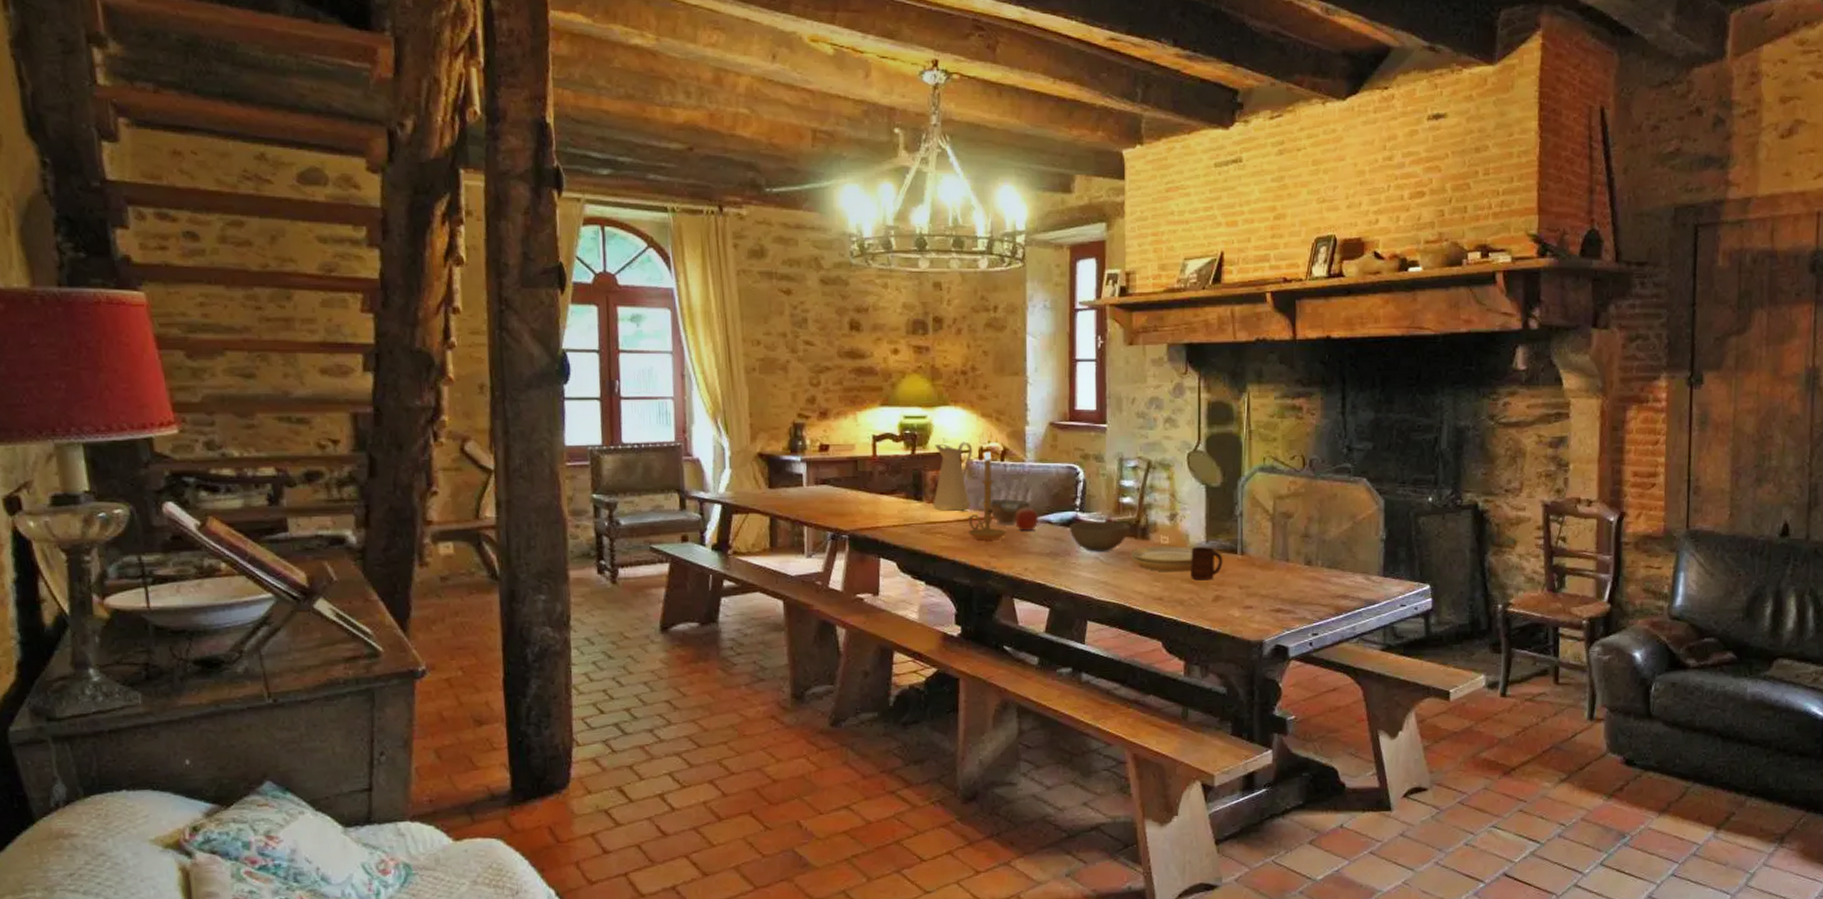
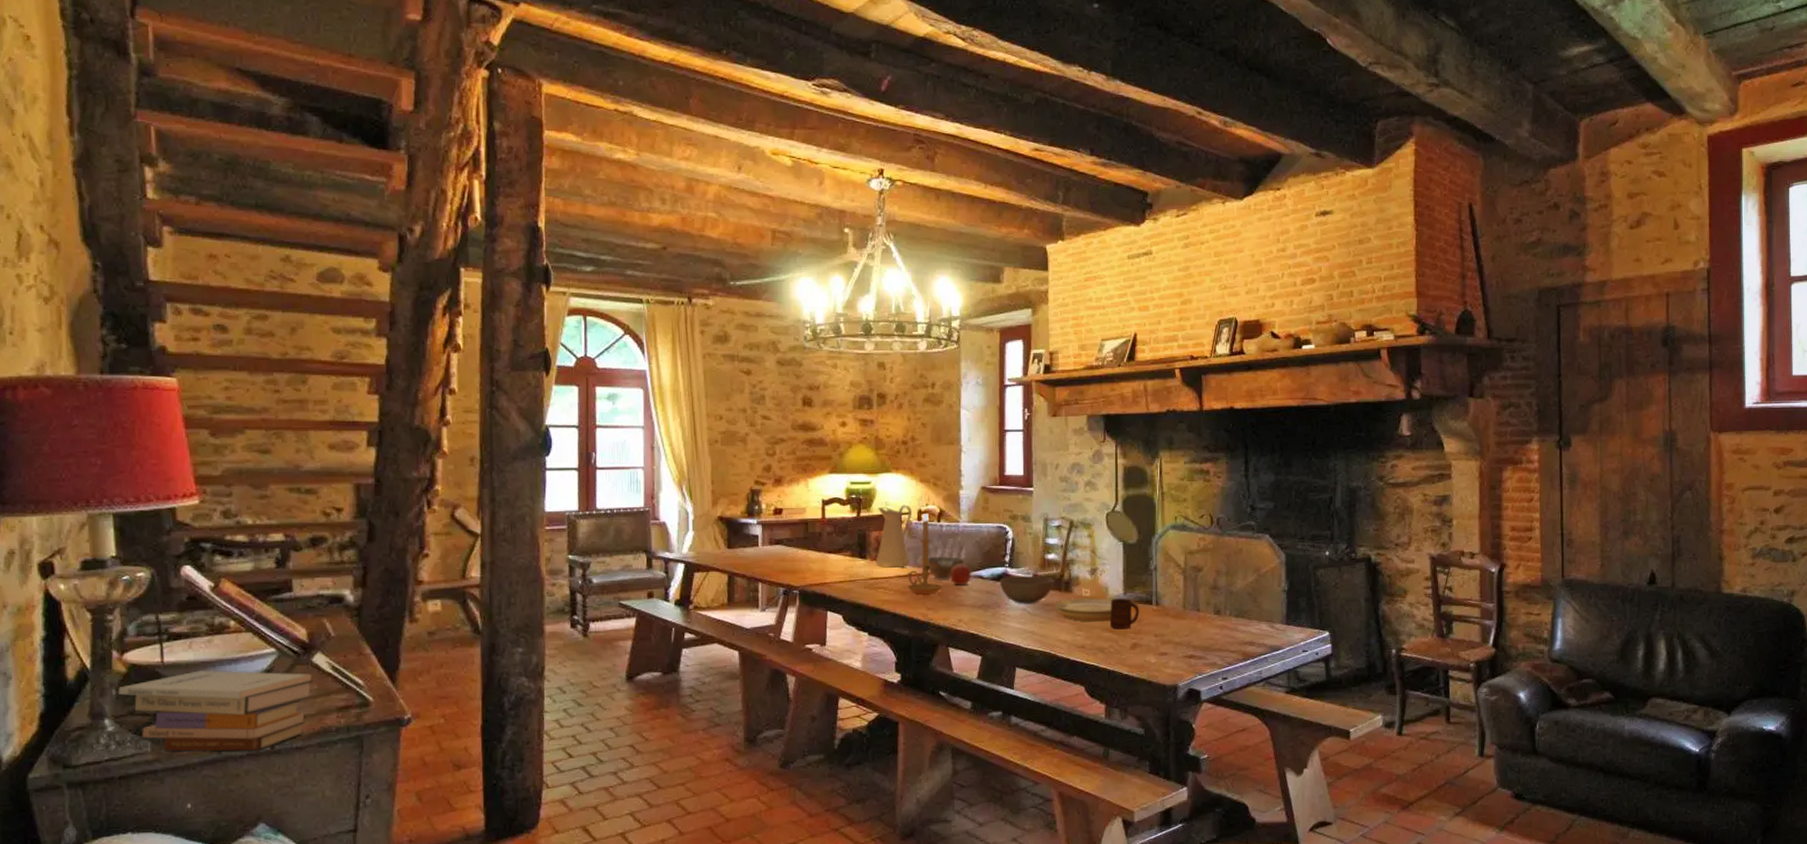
books: none [101,616,316,704] -> present [118,670,313,752]

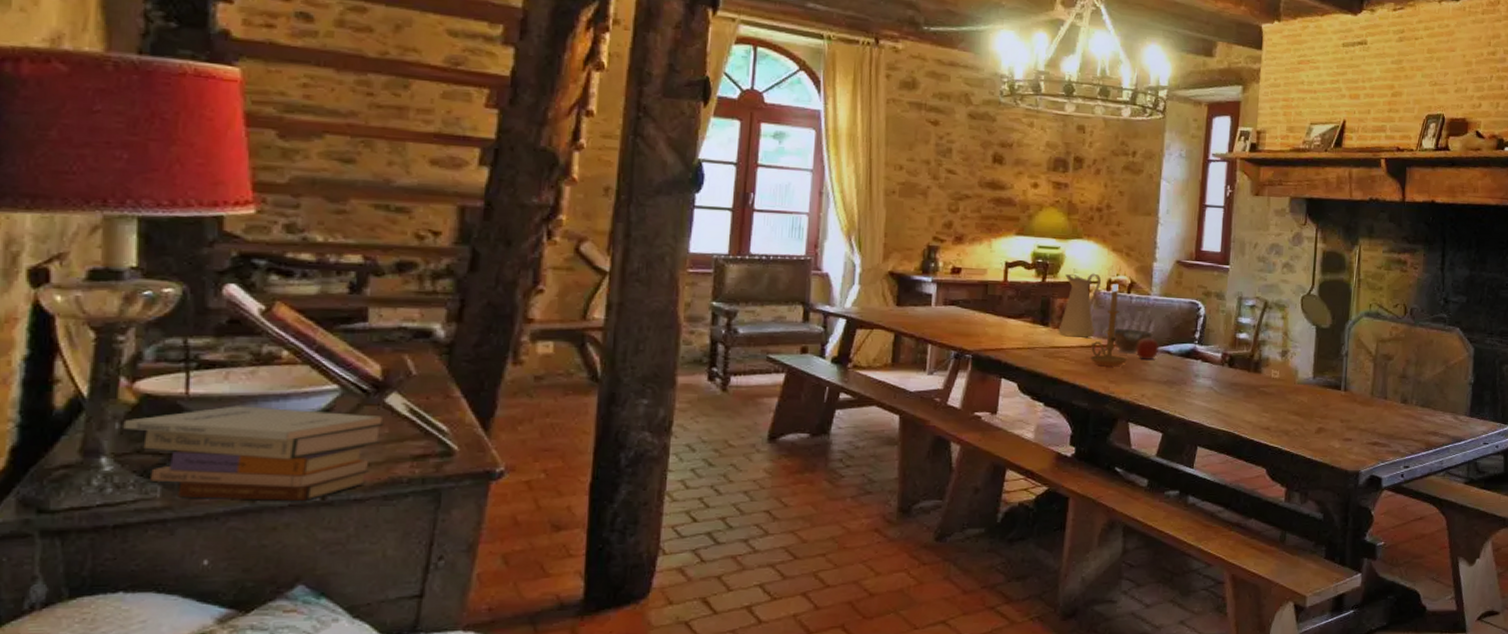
bowl: present [999,575,1055,604] -> none [1187,353,1245,382]
plate: present [1056,598,1112,622] -> none [1243,380,1301,405]
cup: present [1110,599,1140,630] -> none [1297,382,1328,413]

